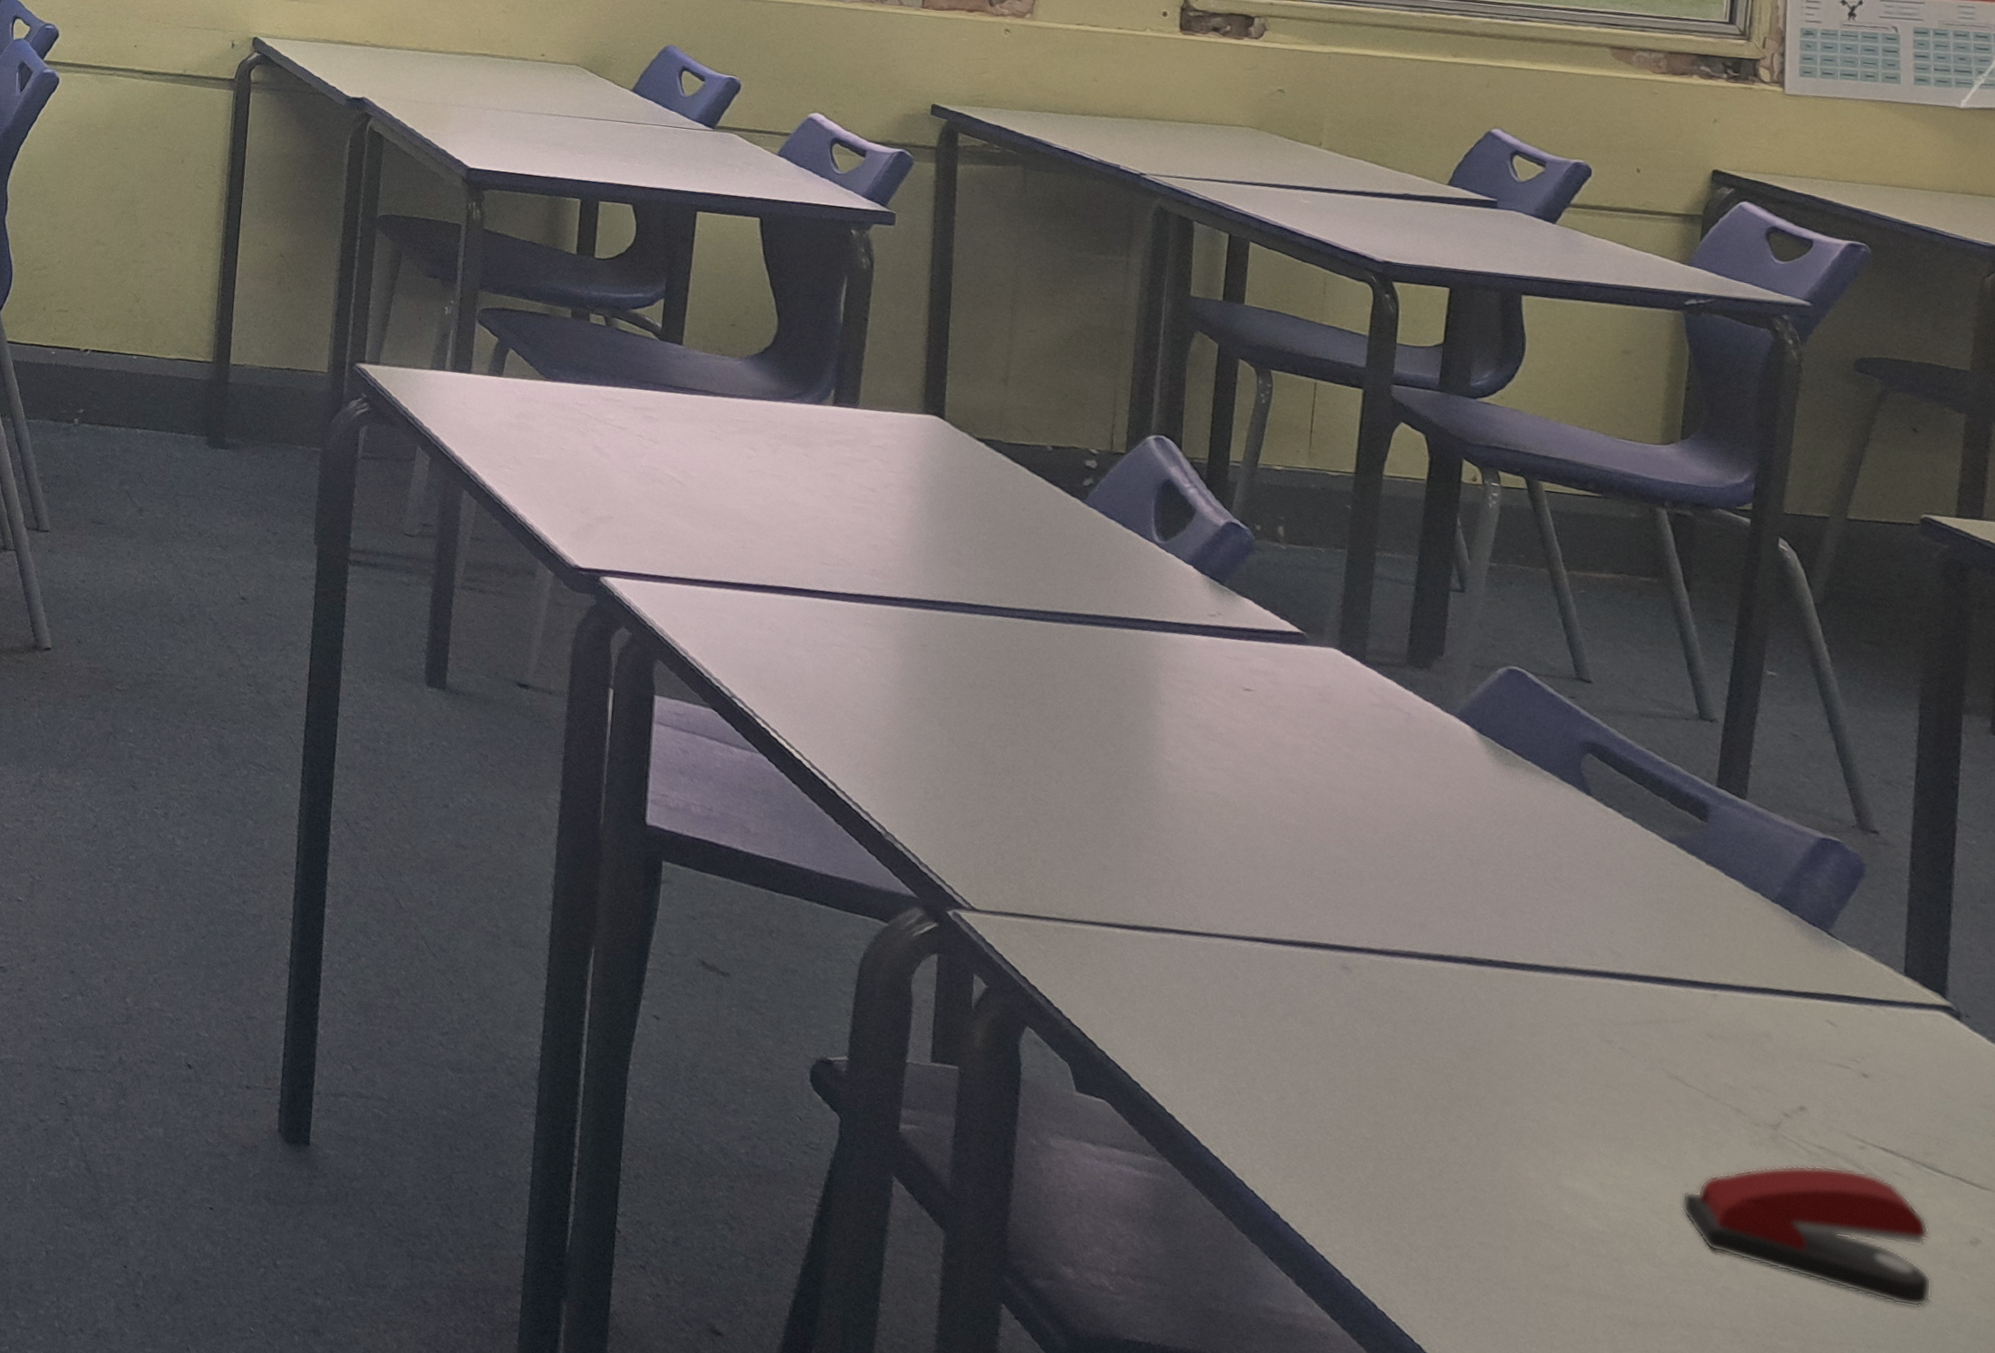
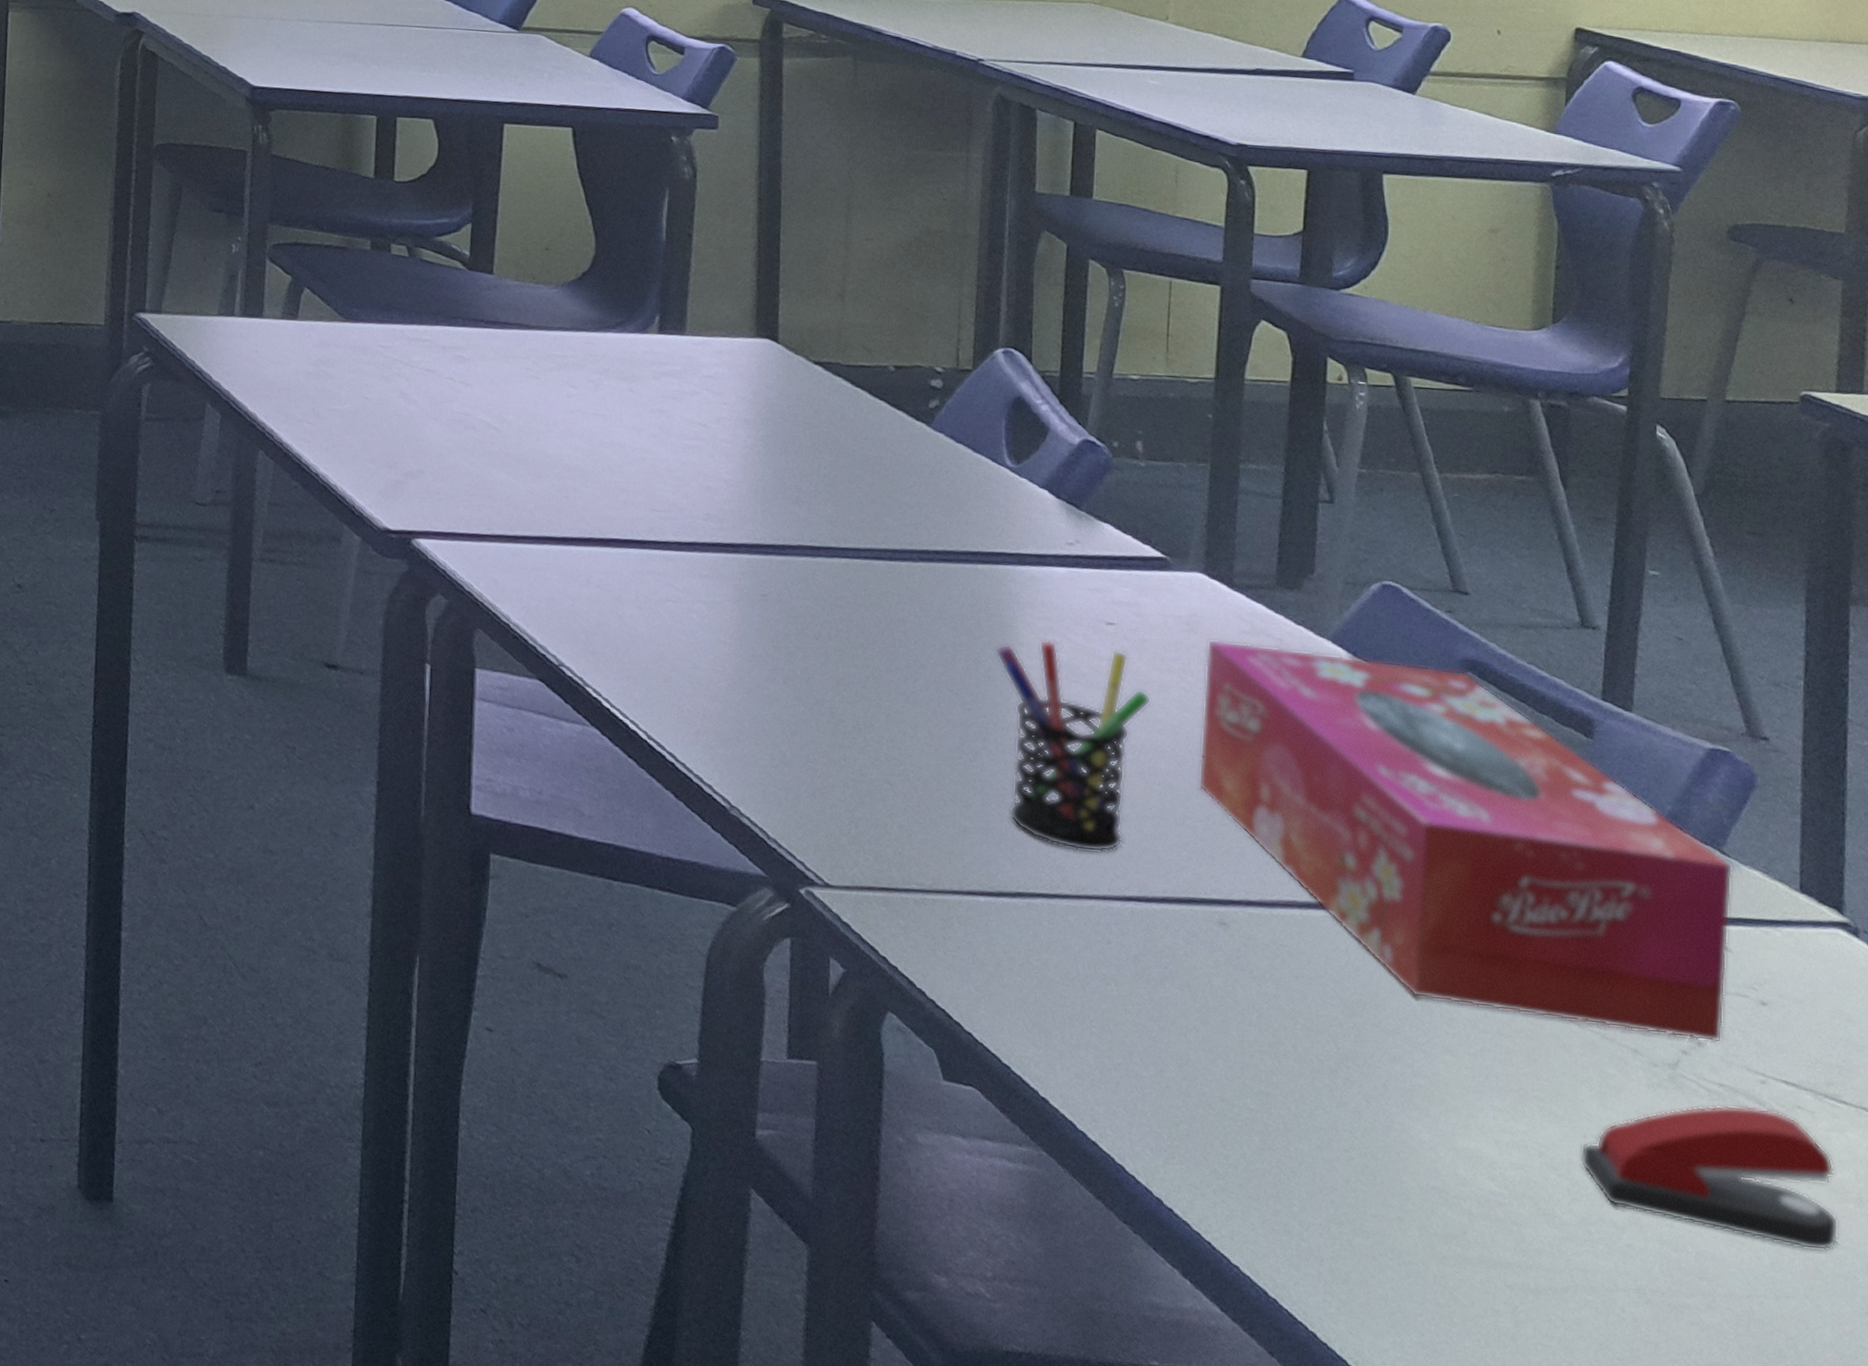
pen holder: none [1138,701,1284,896] -> present [995,640,1151,853]
tissue box: none [1326,709,1840,1108] -> present [1198,639,1733,1042]

